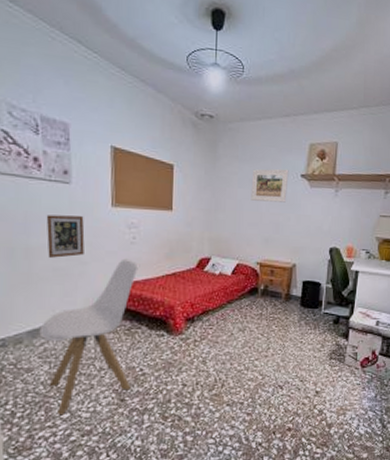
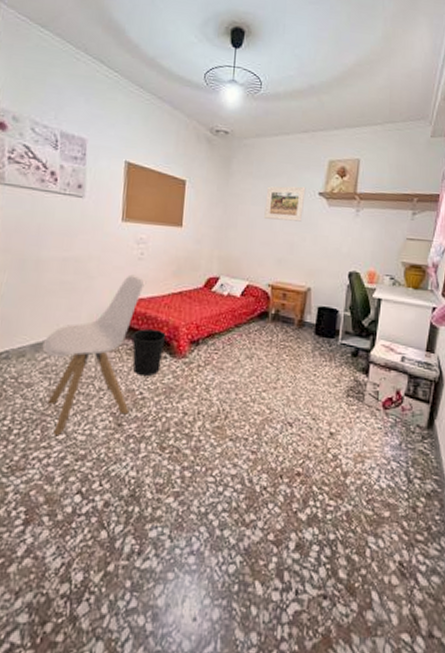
picture frame: present [46,215,85,258] -> none [56,228,94,271]
wastebasket: none [129,309,163,354] -> present [132,328,167,377]

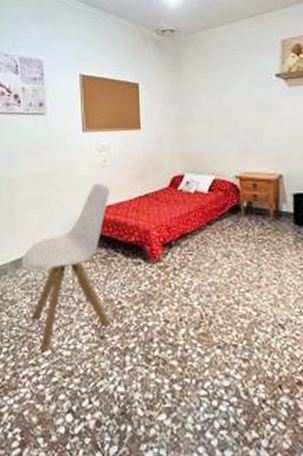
wastebasket: present [132,328,167,377] -> none [104,234,138,285]
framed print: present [264,186,306,222] -> none [220,71,262,109]

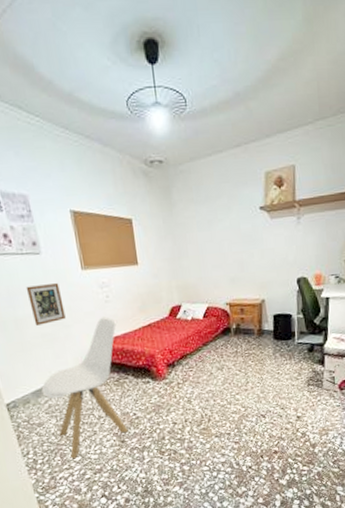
picture frame: none [25,144,59,187] -> present [26,283,66,326]

